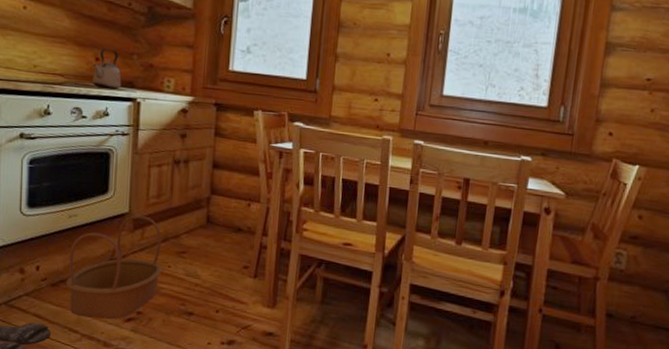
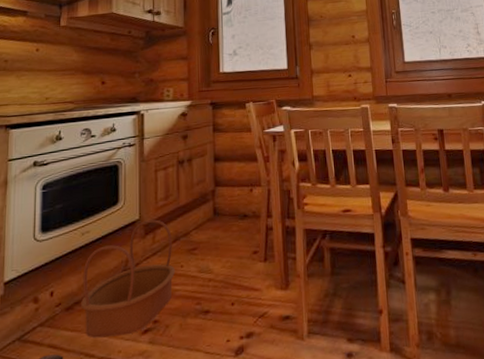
kettle: present [92,48,122,90] -> none [99,72,126,108]

